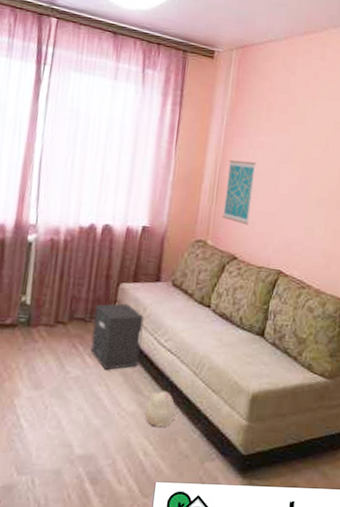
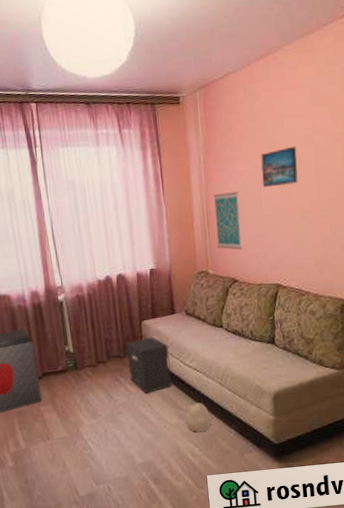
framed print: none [284,128,325,168] -> present [261,146,298,188]

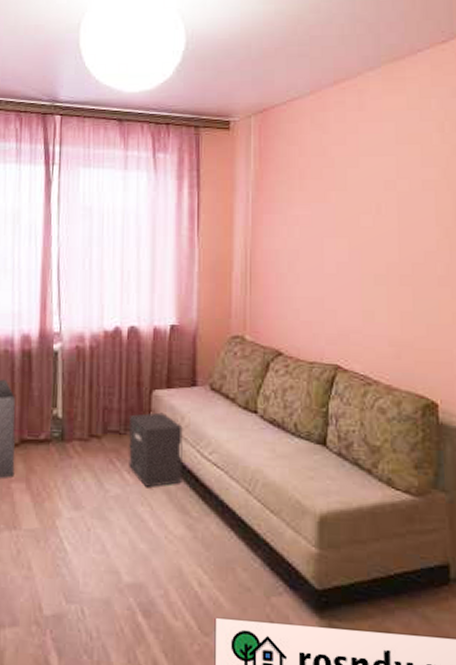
plush toy: present [185,402,212,432] -> none [195,511,231,553]
wall art: present [213,192,242,250] -> none [260,240,293,314]
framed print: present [261,146,298,188] -> none [325,191,374,240]

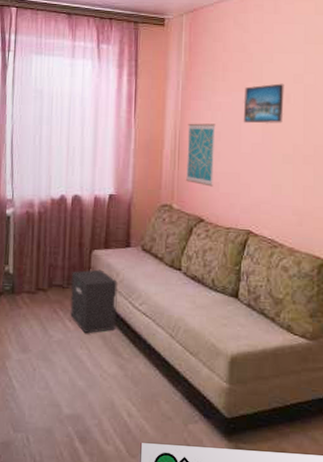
wall art: none [260,240,293,314] -> present [186,123,216,187]
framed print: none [325,191,374,240] -> present [243,83,284,124]

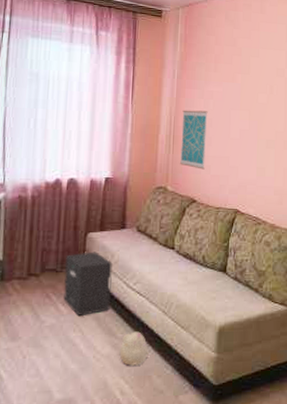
plush toy: none [126,353,156,389] -> present [119,331,149,366]
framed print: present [243,83,284,124] -> none [233,76,269,113]

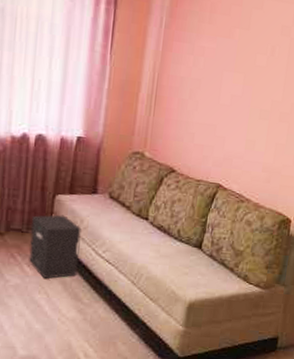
plush toy: present [119,331,149,366] -> none [85,299,115,331]
wall art: present [180,110,208,170] -> none [161,66,197,137]

